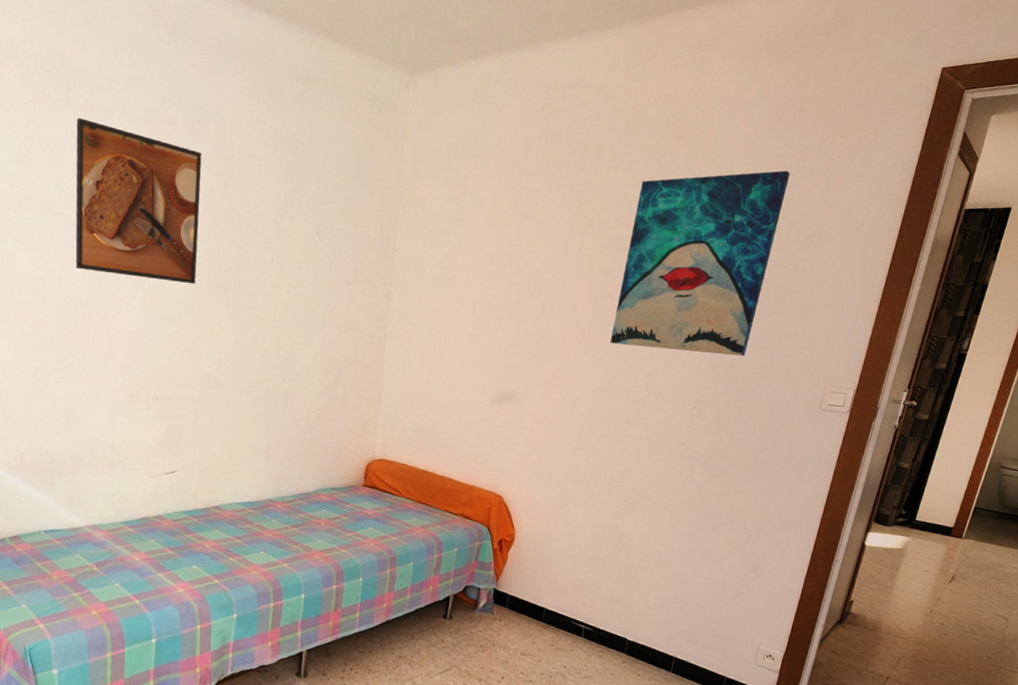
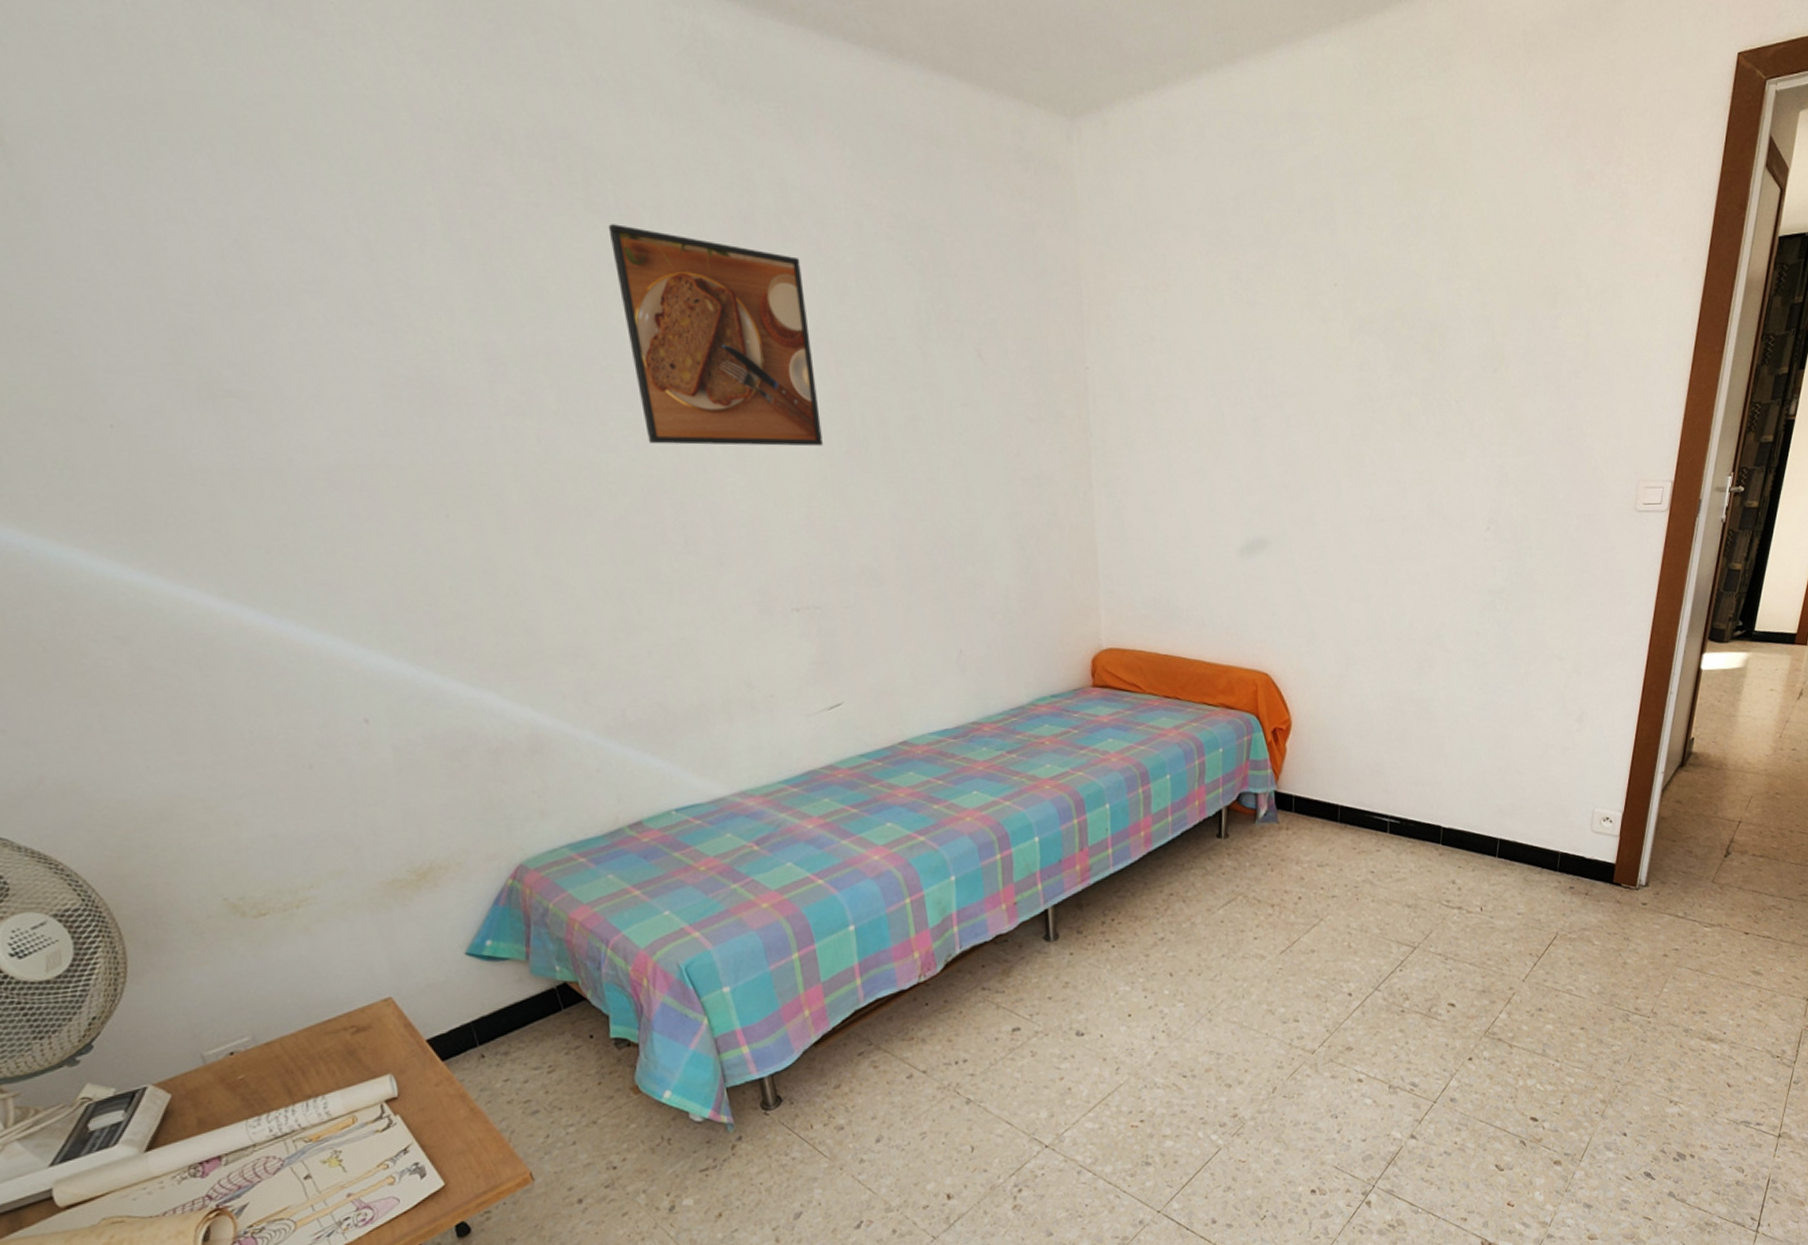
wall art: present [610,170,790,356] -> none [1376,207,1571,460]

